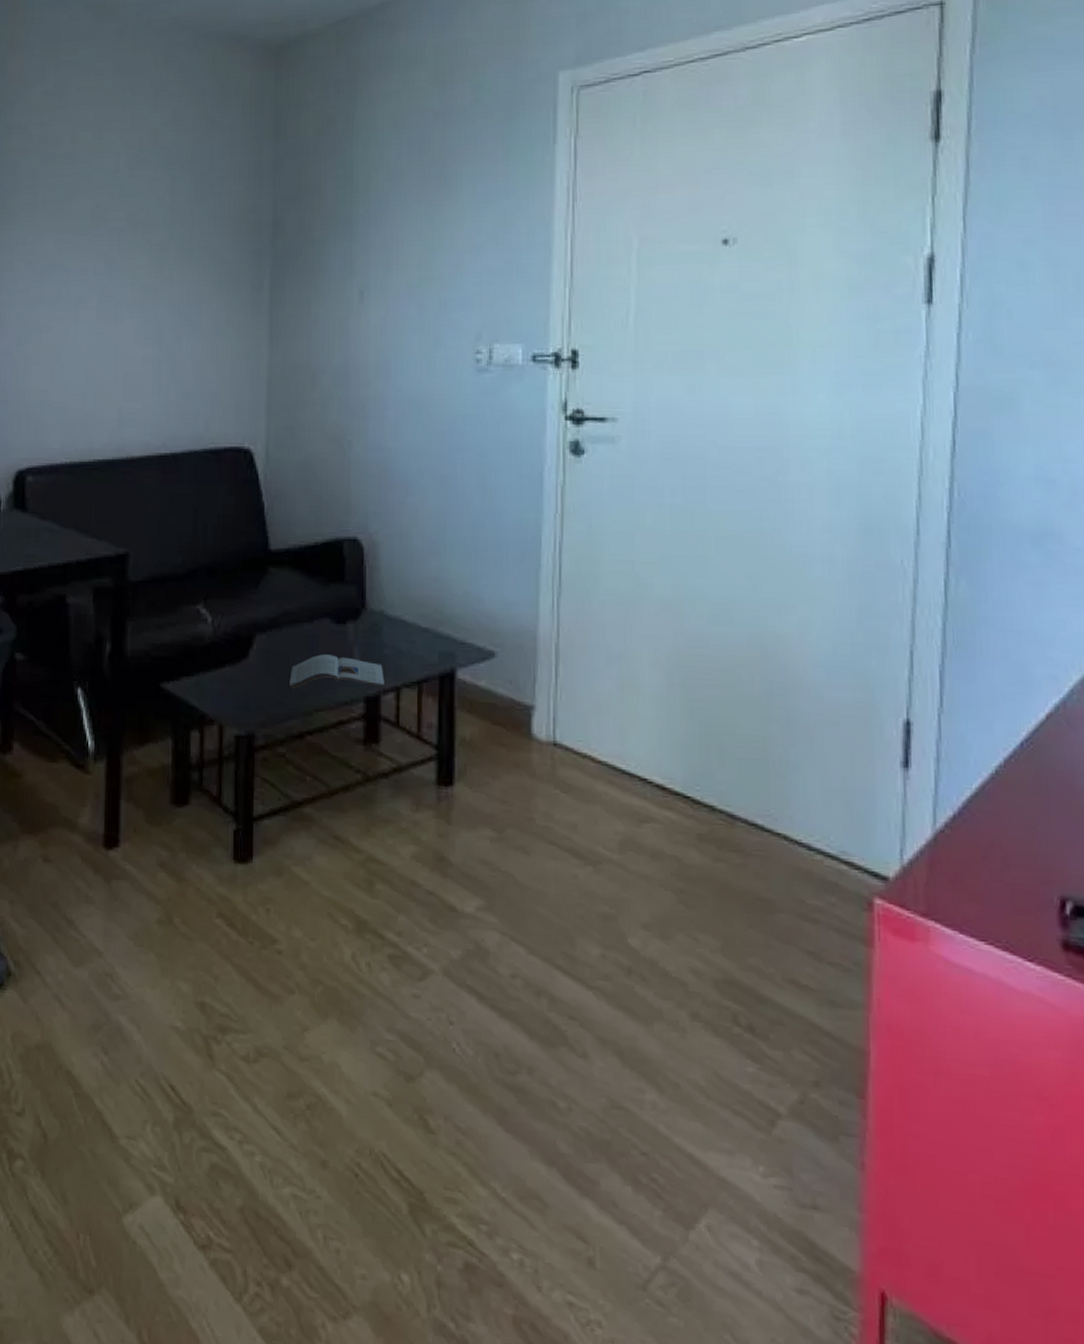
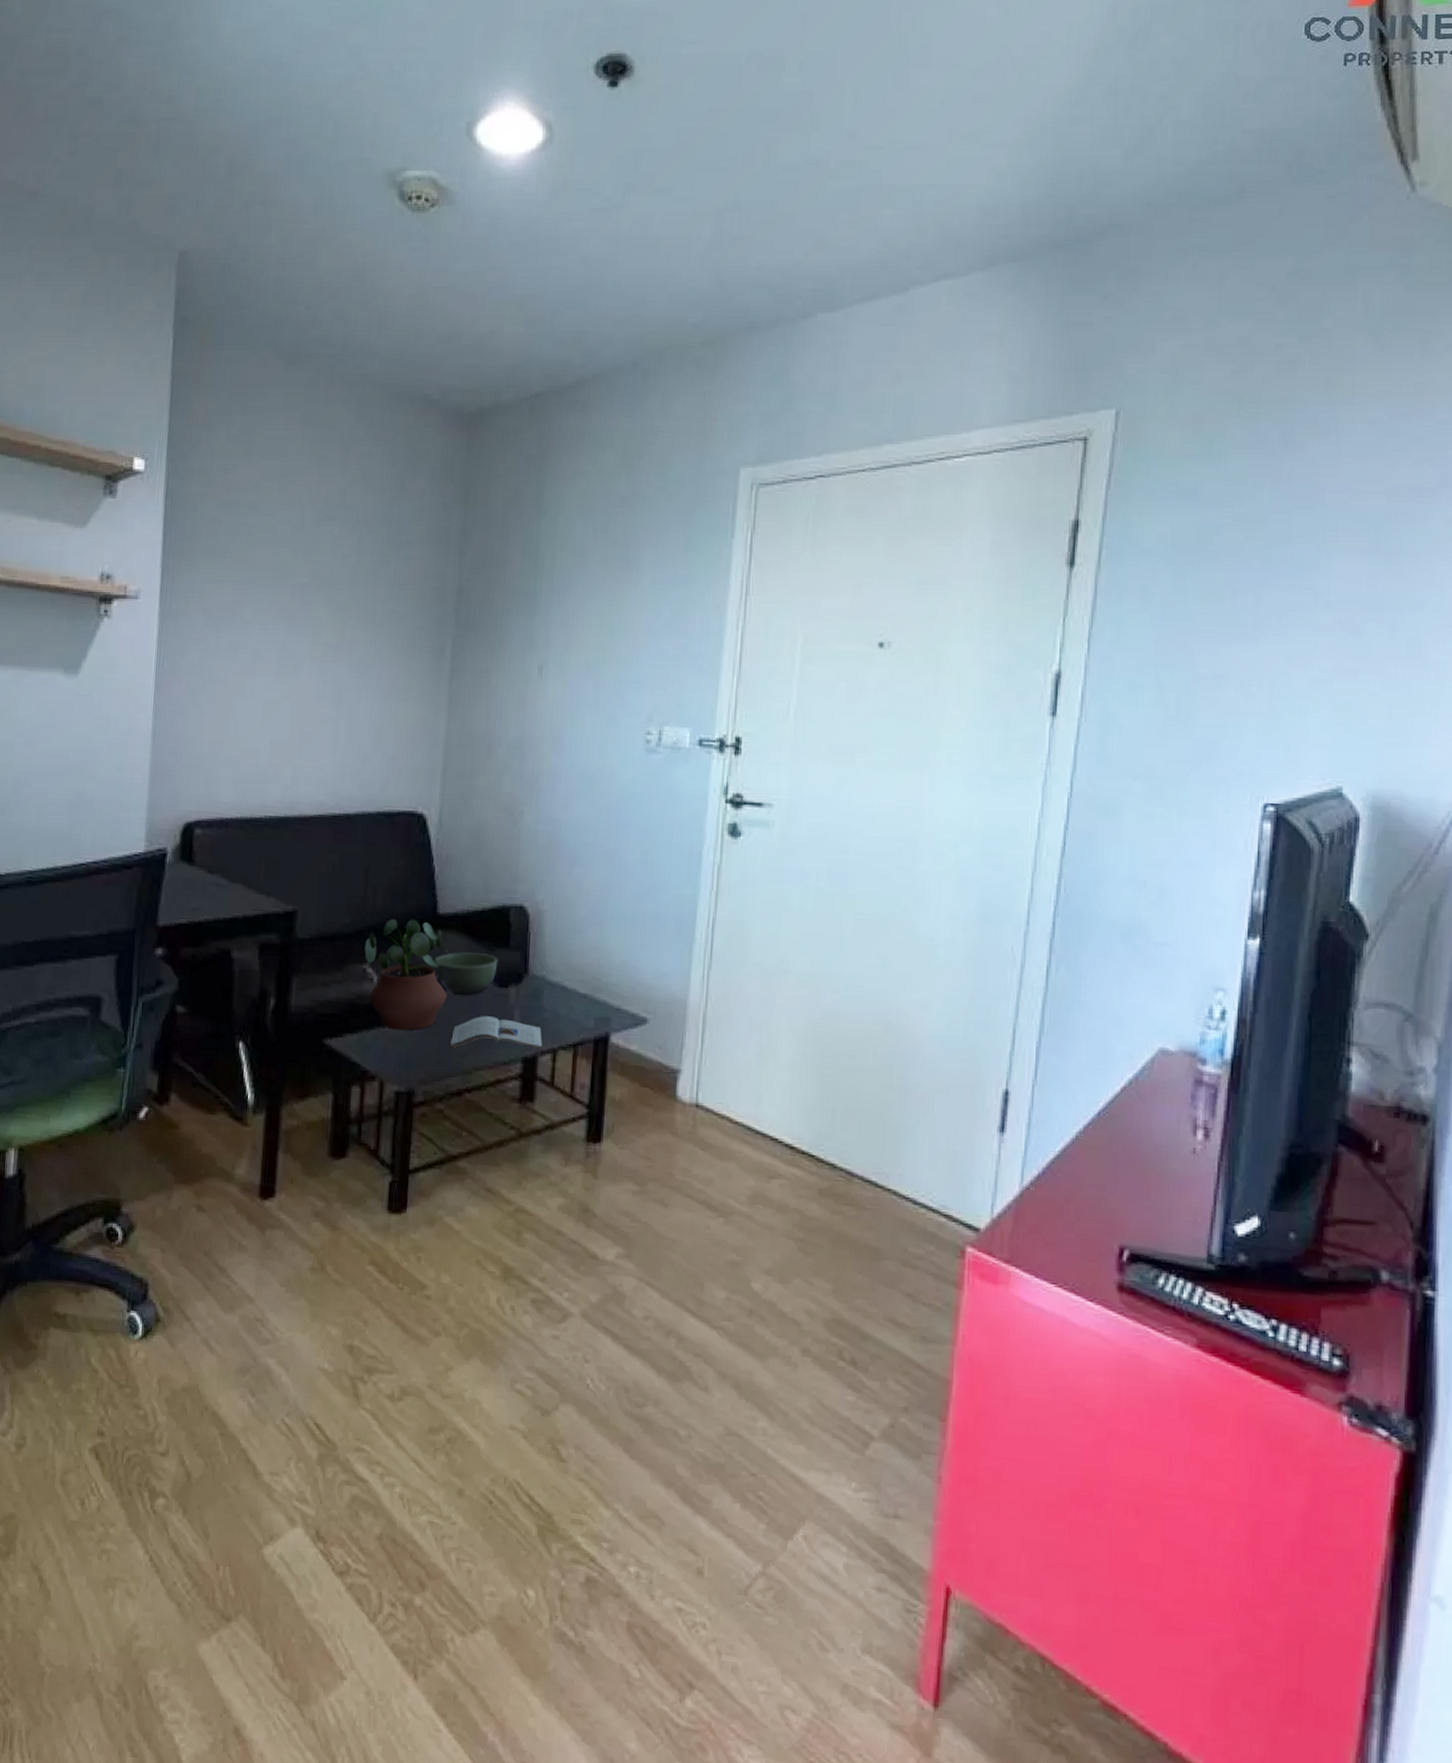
potted plant: none [197,557,284,672] -> present [364,919,450,1031]
bowl: none [268,589,334,635] -> present [434,952,498,996]

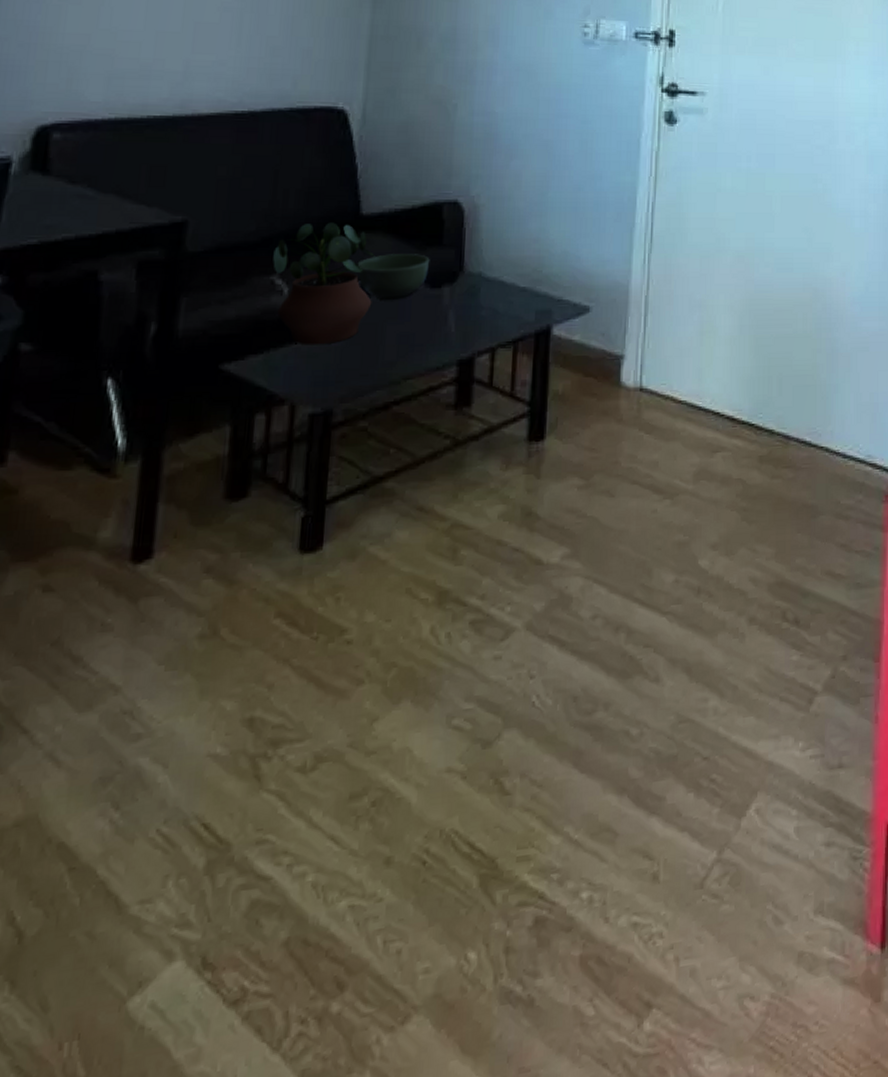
magazine: present [450,1016,542,1049] -> none [376,320,480,359]

